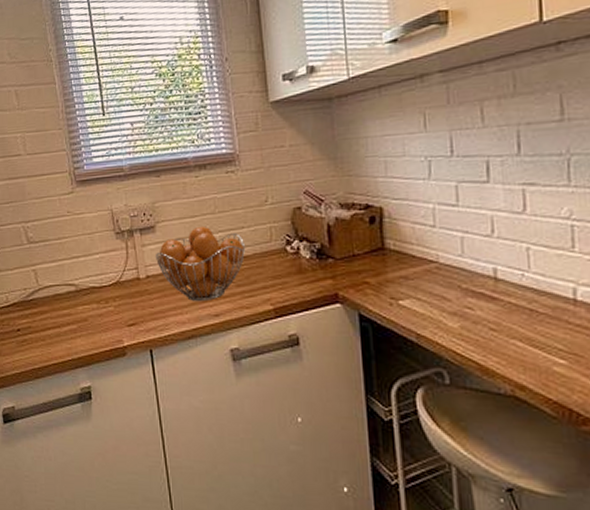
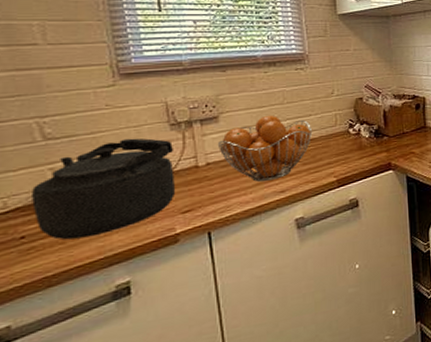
kettle: none [22,245,121,338] -> present [30,138,175,240]

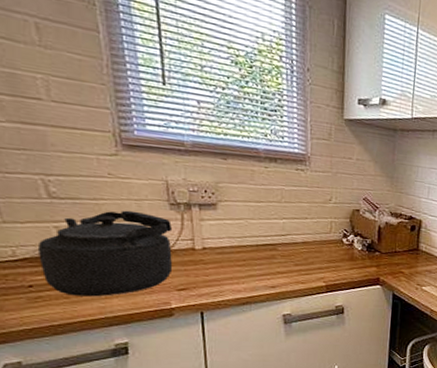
fruit basket: present [217,115,313,182] -> none [214,211,307,275]

